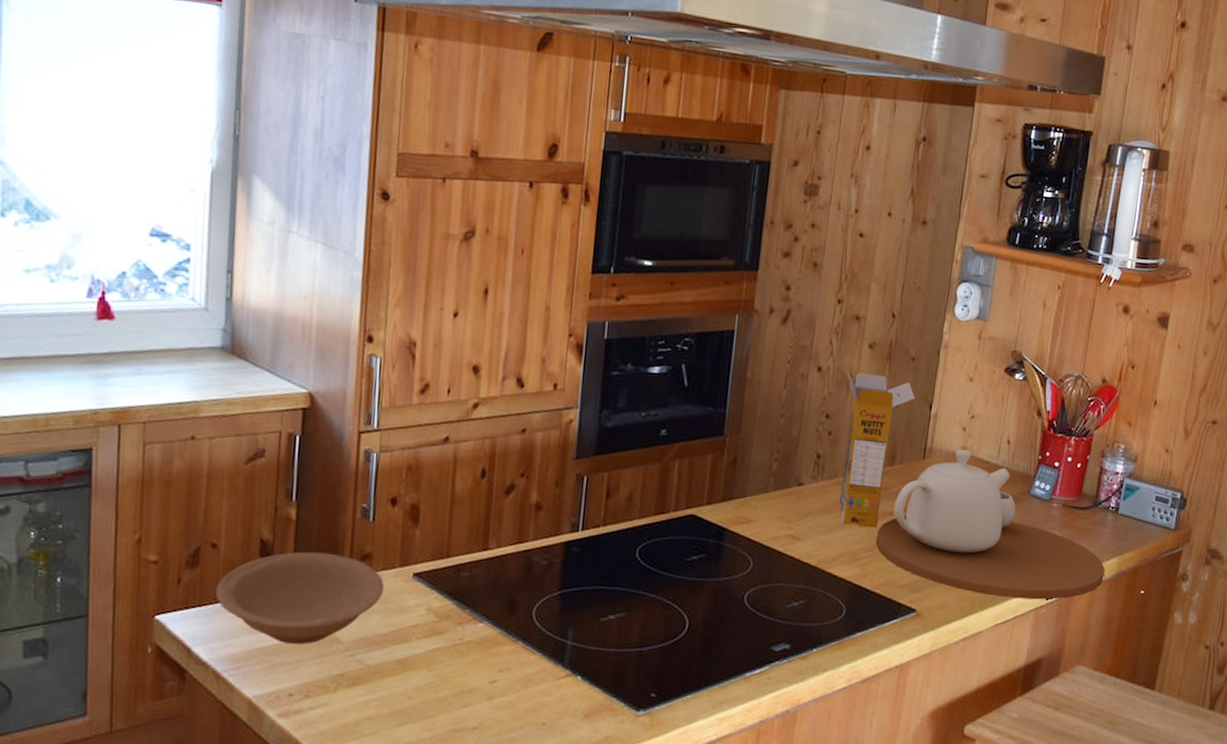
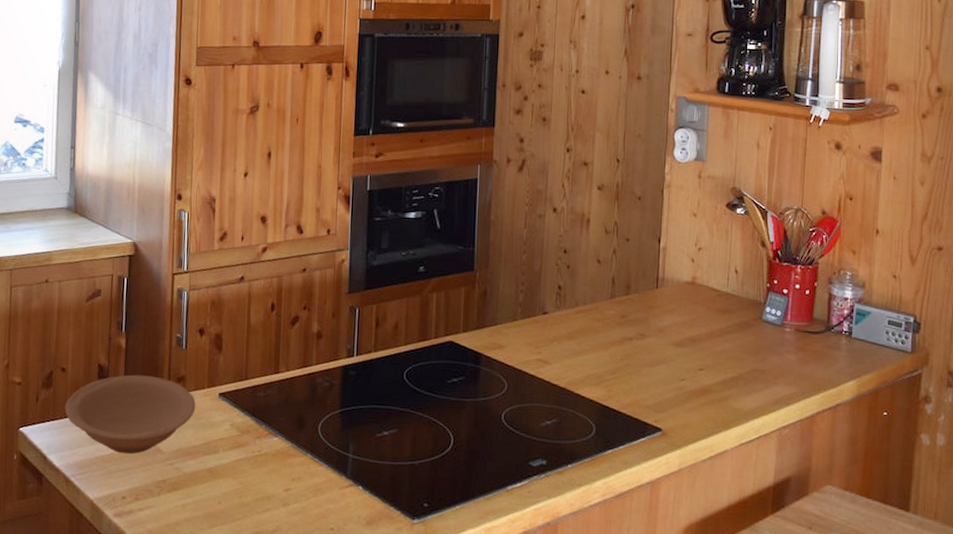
cereal box: present [840,371,916,528] -> none [580,211,645,353]
tea set: present [876,449,1105,600] -> none [619,278,844,421]

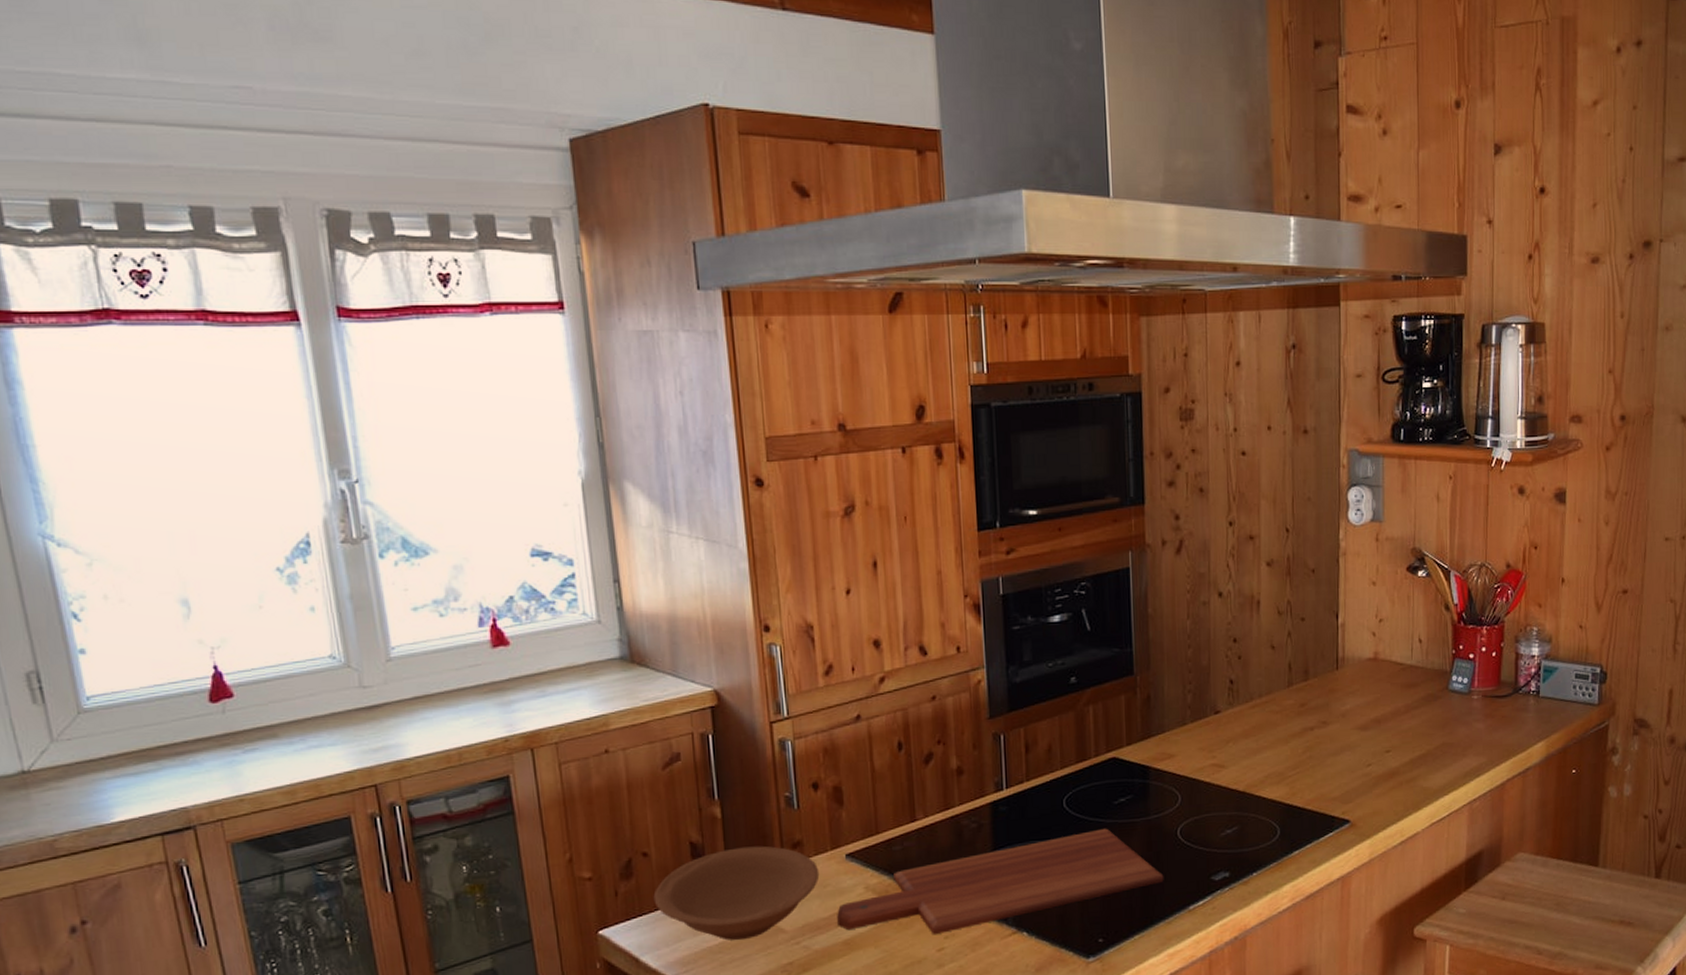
cutting board: none [205,403,487,476] -> present [837,828,1164,934]

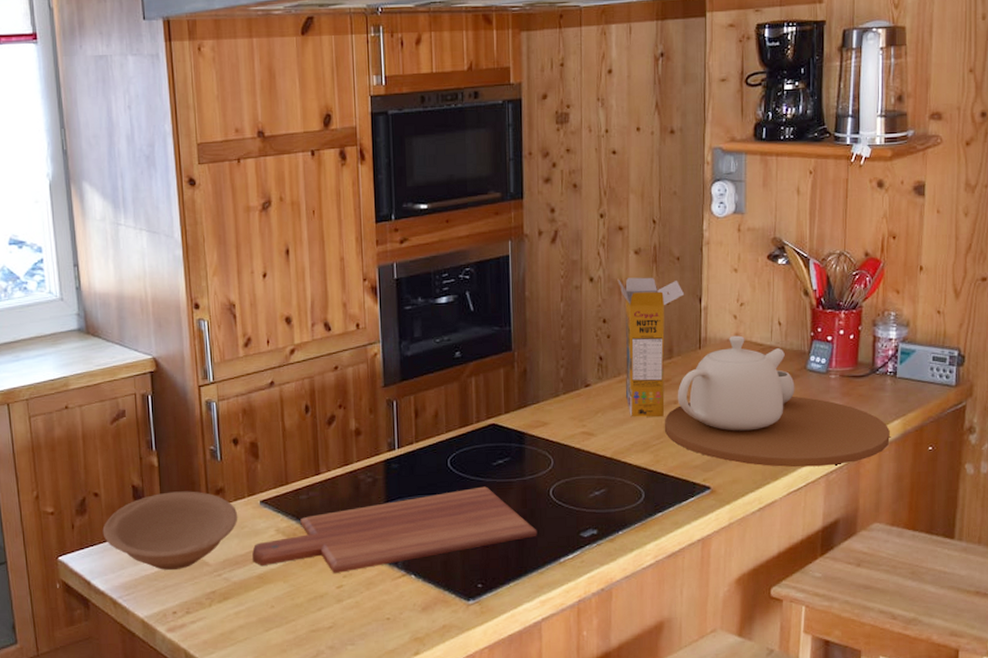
cereal box: none [1248,591,1321,746] -> present [617,277,685,418]
tea set: none [1301,654,1533,796] -> present [665,335,890,468]

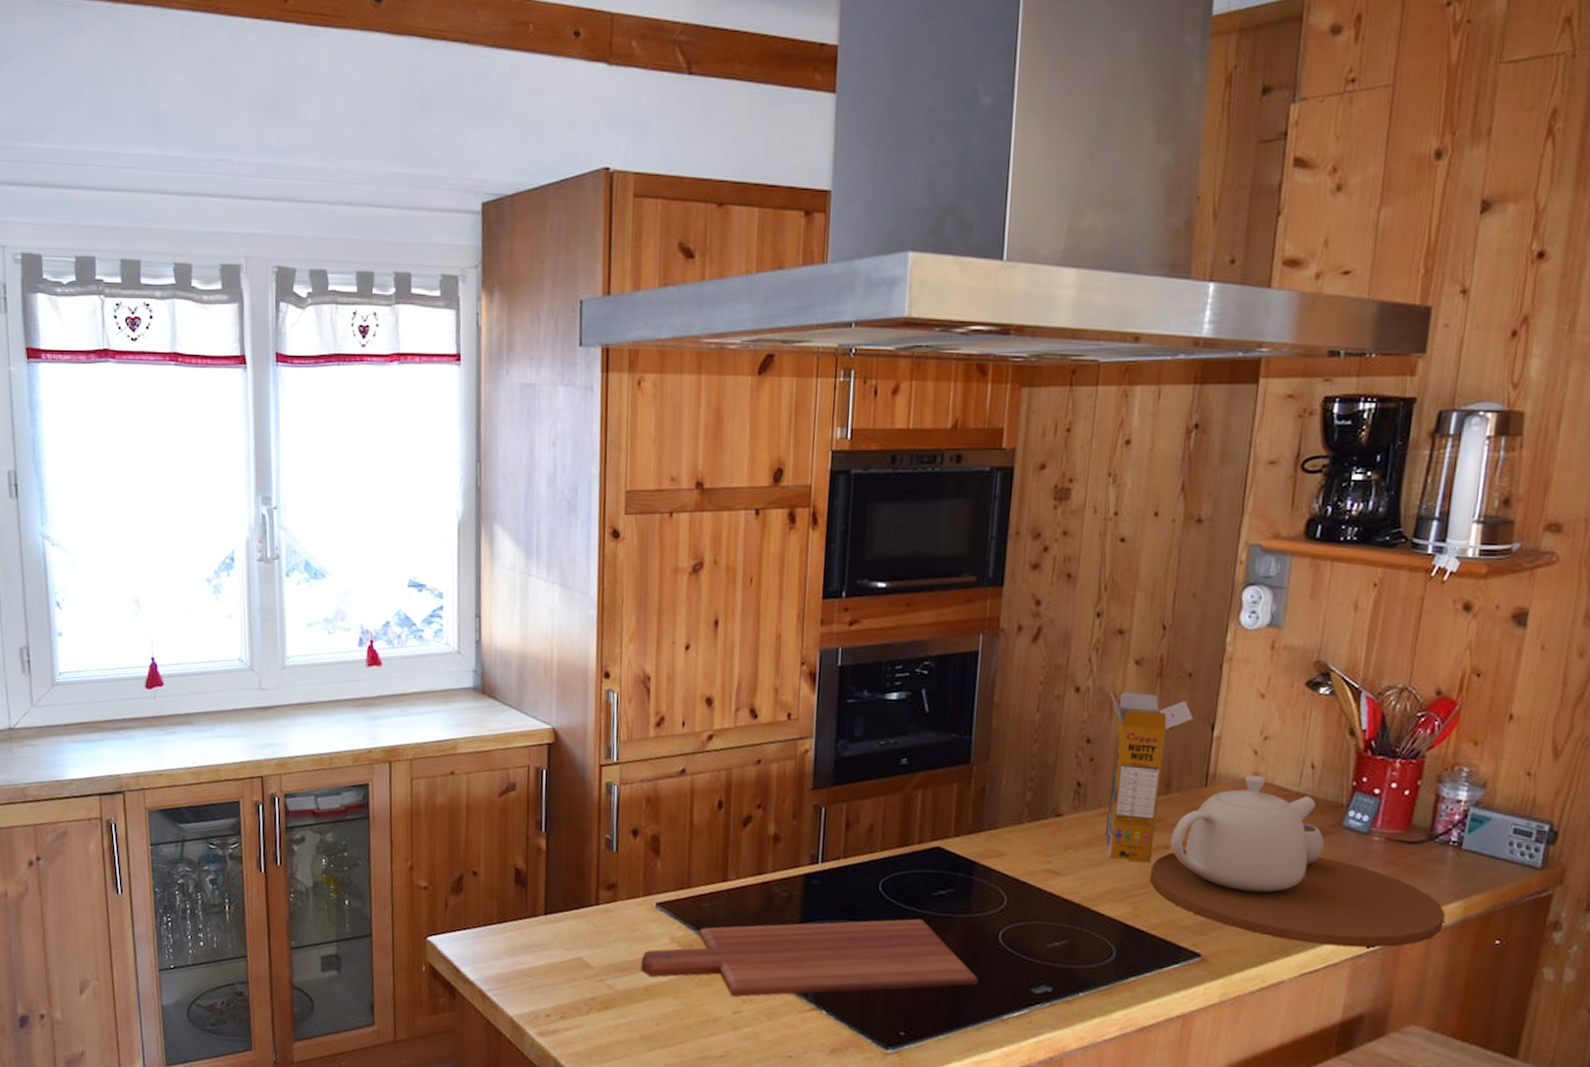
bowl: present [102,491,238,570] -> none [478,880,630,968]

